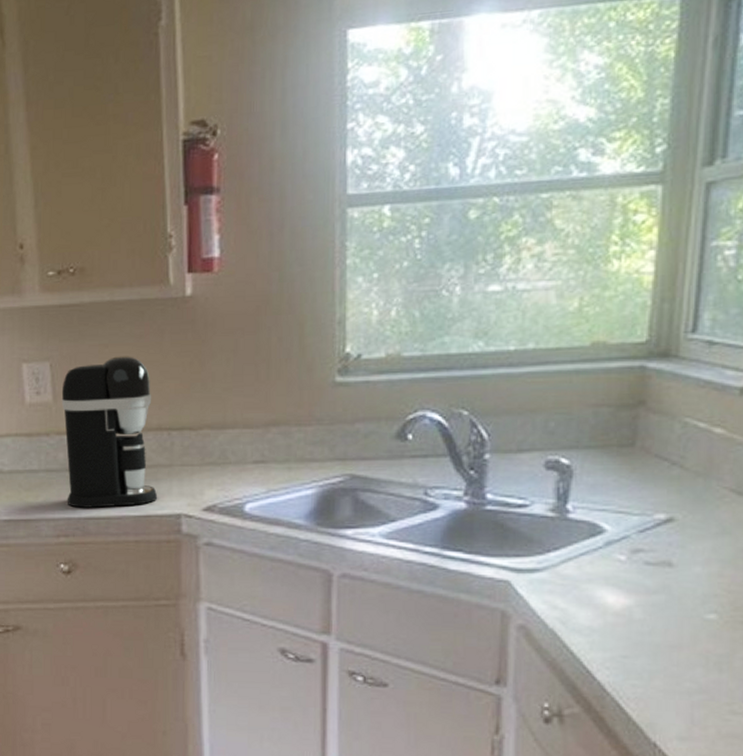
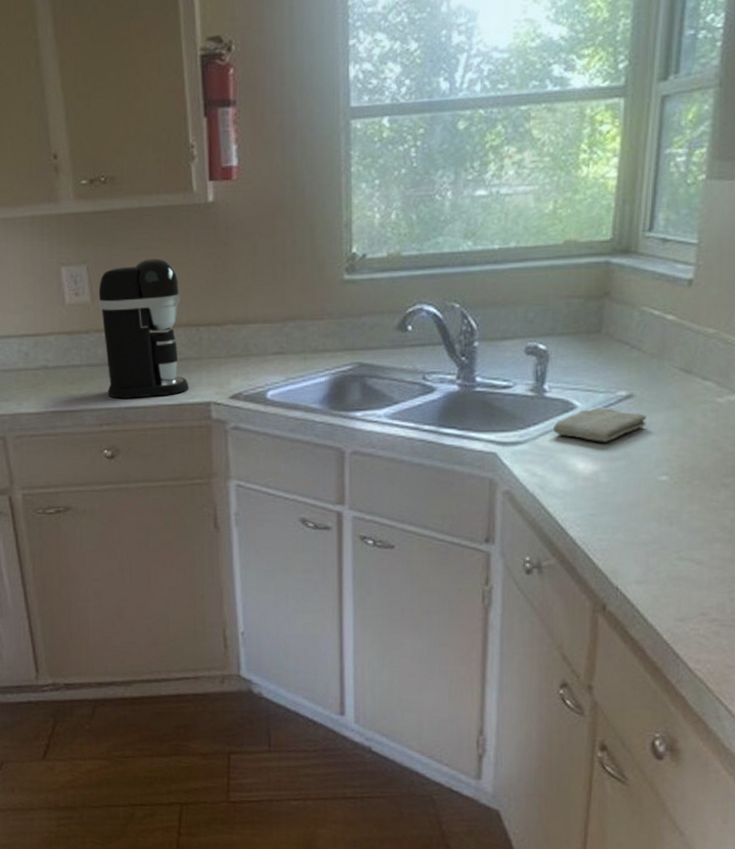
washcloth: none [578,533,690,572] -> present [554,408,647,442]

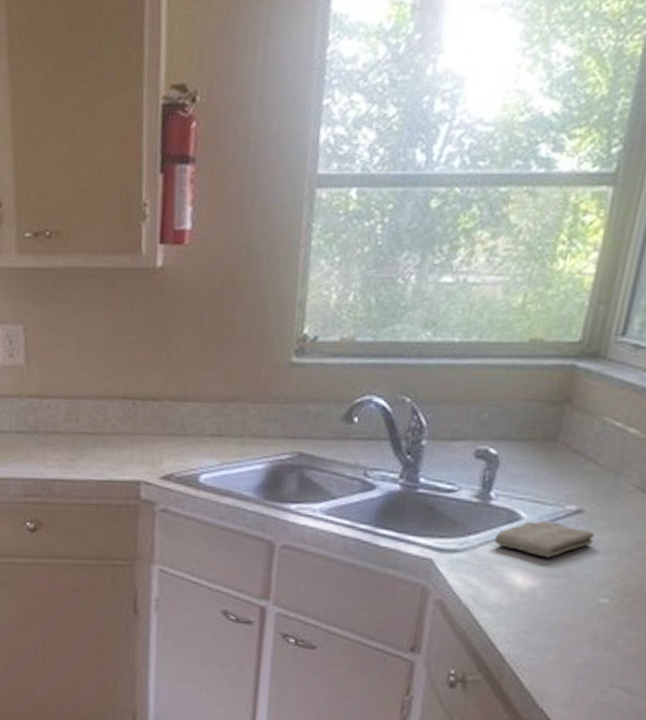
coffee maker: present [98,258,190,399] -> none [33,323,120,471]

